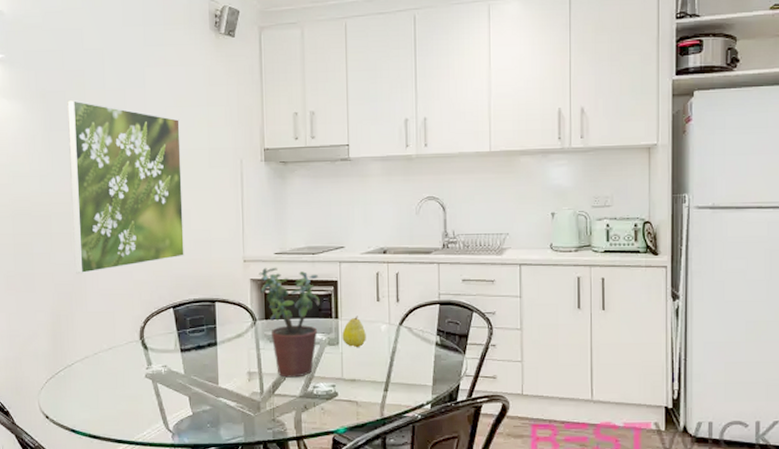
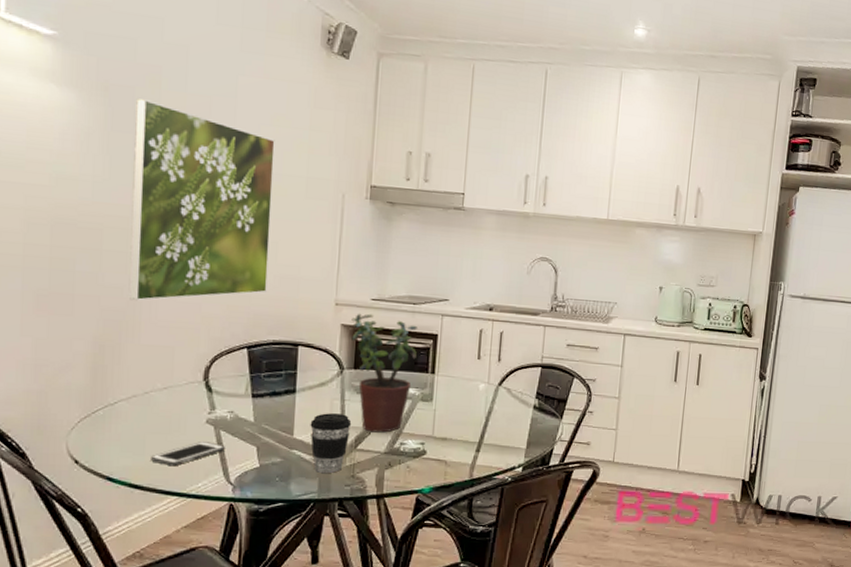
cell phone: none [104,394,163,418] -> present [151,441,225,467]
coffee cup: none [232,362,268,418] -> present [310,413,352,473]
fruit: present [342,316,366,348] -> none [437,372,463,406]

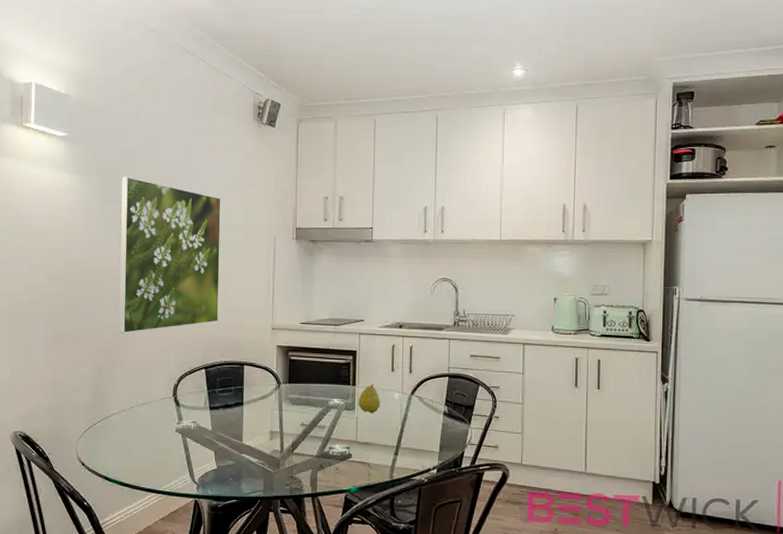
cell phone: present [151,441,225,467] -> none [136,447,190,468]
coffee cup: present [310,413,352,473] -> none [255,422,289,474]
potted plant: present [351,313,417,433] -> none [285,335,339,438]
fruit: none [437,372,463,406] -> present [358,384,380,414]

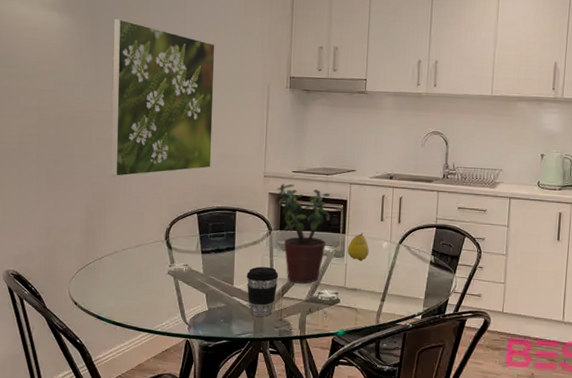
coffee cup: none [255,422,289,474] -> present [246,267,279,317]
potted plant: none [285,335,339,438] -> present [277,183,330,284]

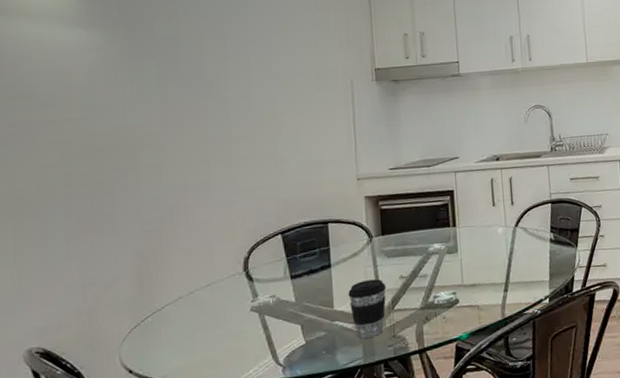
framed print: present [110,19,215,177] -> none [156,27,293,209]
potted plant: present [277,183,330,284] -> none [373,182,437,291]
fruit: present [347,232,369,261] -> none [460,222,484,253]

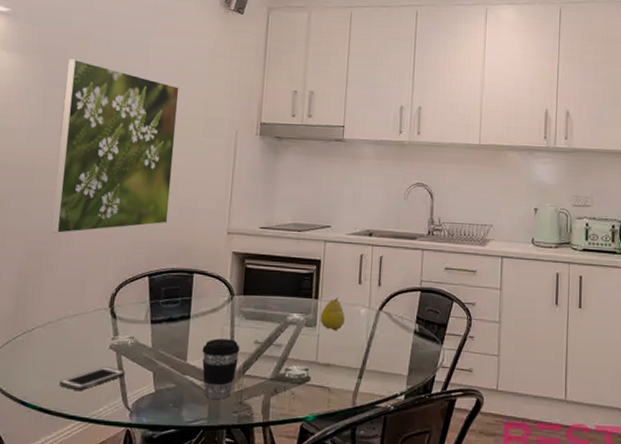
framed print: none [156,27,293,209] -> present [50,59,179,234]
cell phone: none [202,328,271,359] -> present [60,367,125,391]
fruit: none [460,222,484,253] -> present [320,297,345,331]

